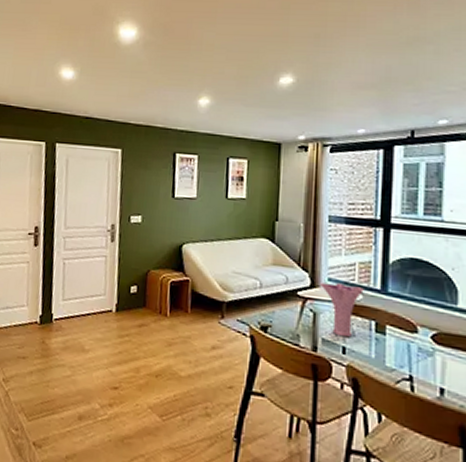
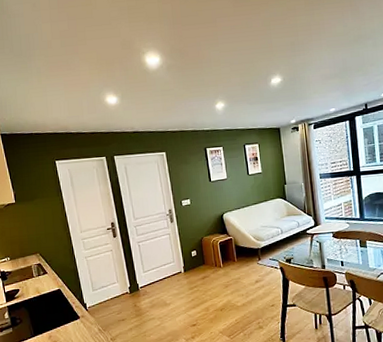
vase: present [320,282,364,338] -> none [321,219,349,255]

